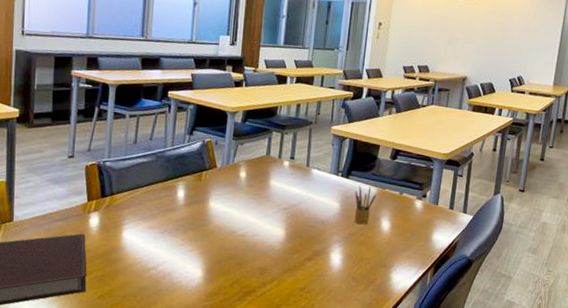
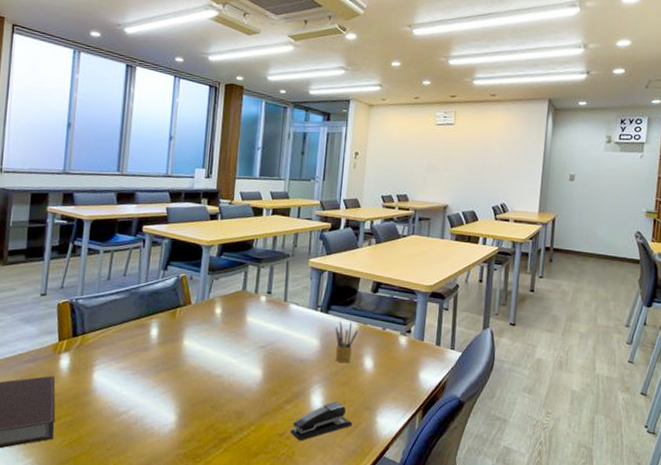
stapler: none [310,259,369,295] -> present [290,401,353,441]

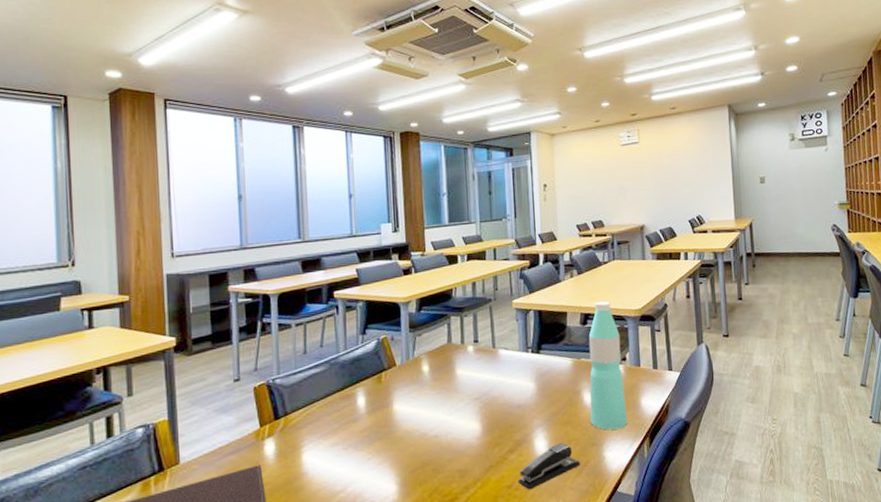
pencil box: present [335,320,358,364] -> none [549,359,573,403]
water bottle: none [368,273,409,398] -> present [588,301,628,430]

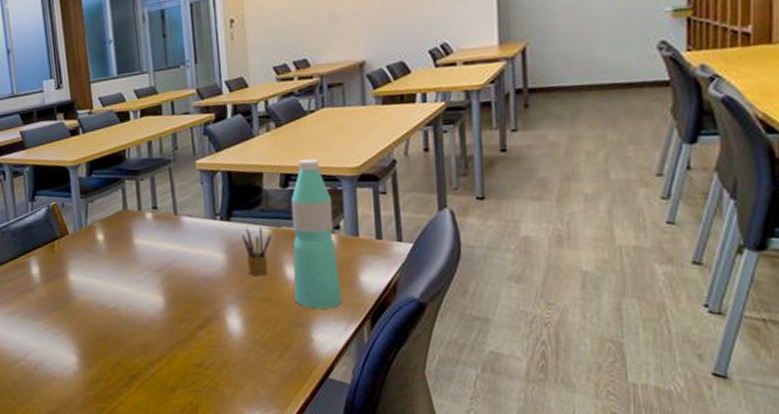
stapler: present [518,442,581,490] -> none [208,320,283,370]
pencil box: none [549,359,573,403] -> present [242,227,271,277]

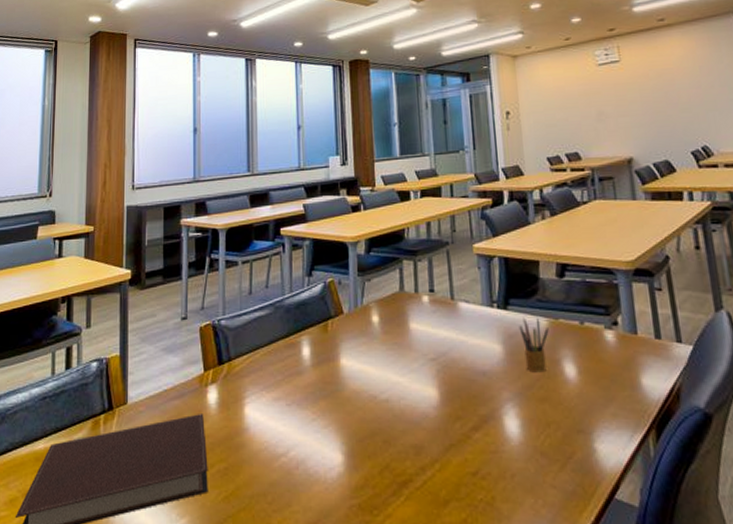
water bottle: present [290,159,343,309] -> none [567,250,625,414]

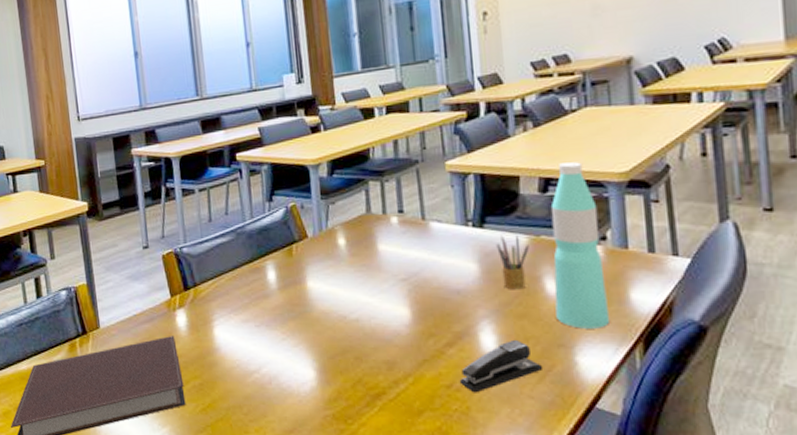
stapler: none [484,424,565,482] -> present [459,339,544,393]
water bottle: none [567,250,625,414] -> present [550,162,611,329]

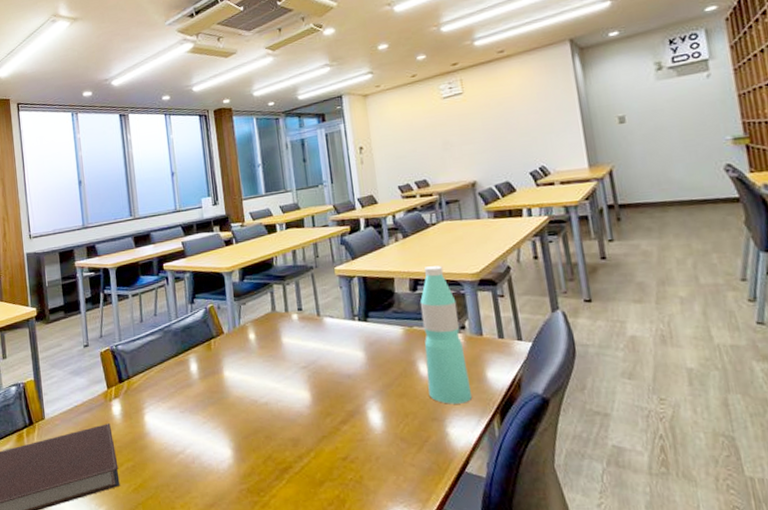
stapler: present [459,339,544,393] -> none [353,415,421,464]
pencil box: present [496,235,529,290] -> none [378,327,405,373]

